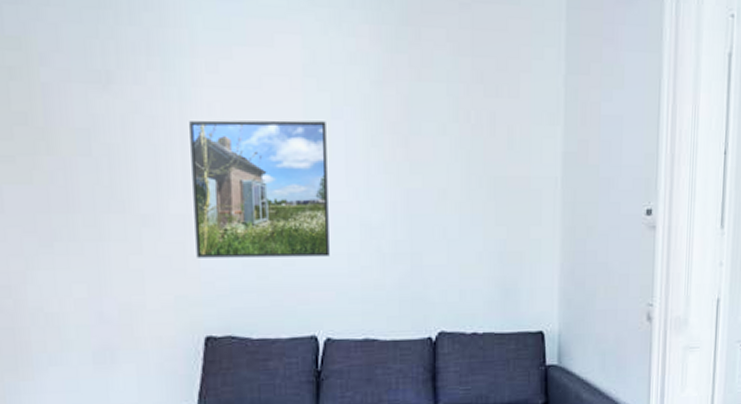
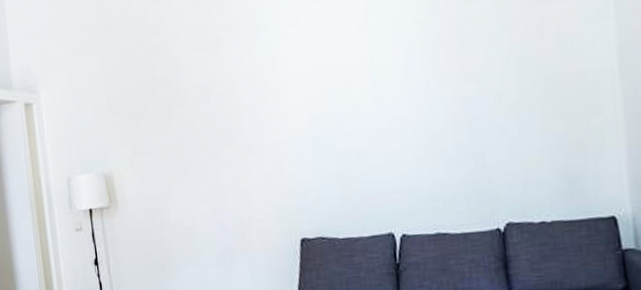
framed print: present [189,120,330,258] -> none [279,50,400,175]

